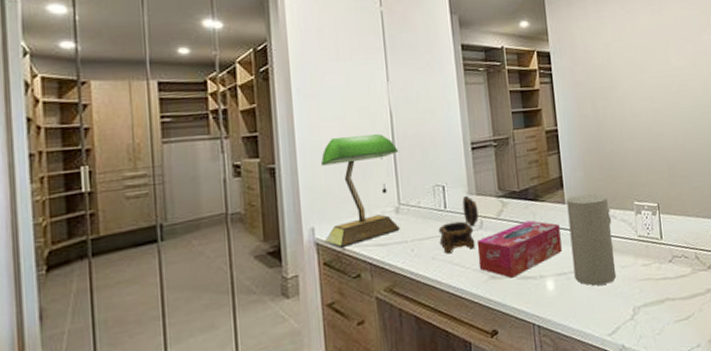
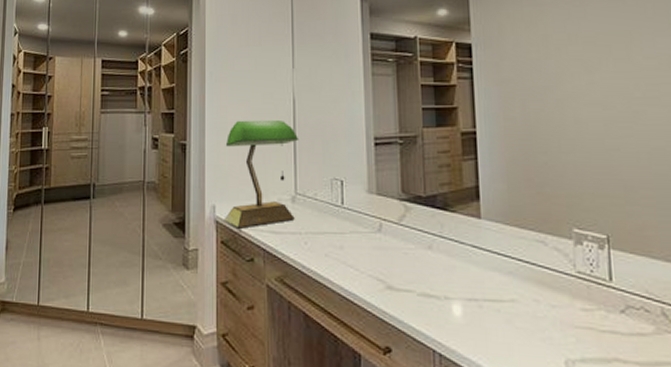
jewelry box: present [438,195,479,254] -> none [333,193,378,254]
tissue box: present [476,220,562,278] -> none [374,232,474,293]
decorative vase: present [566,194,617,286] -> none [483,211,544,323]

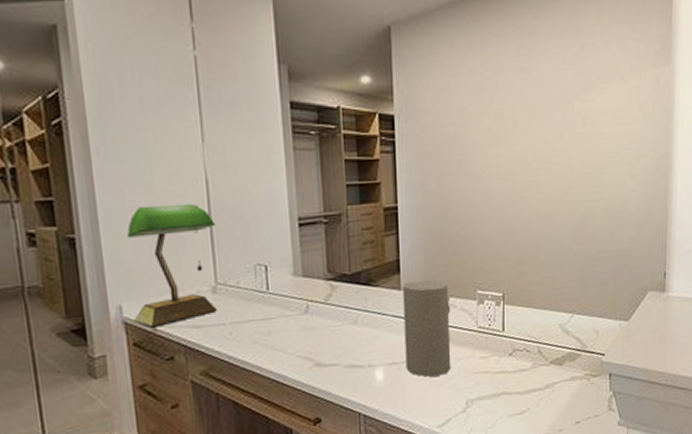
decorative vase: none [483,211,544,323] -> present [402,280,451,377]

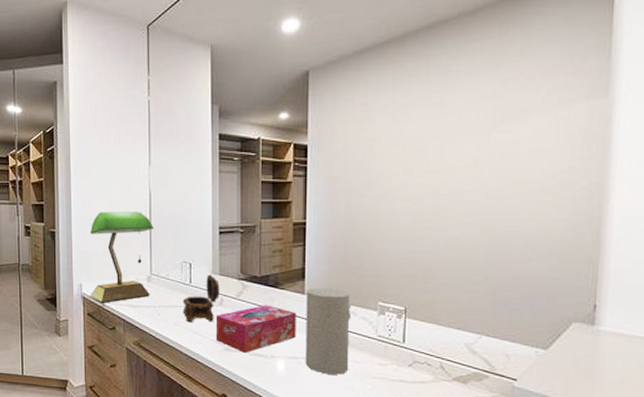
jewelry box: none [259,276,305,339] -> present [182,274,220,323]
tissue box: none [301,306,394,366] -> present [215,305,296,353]

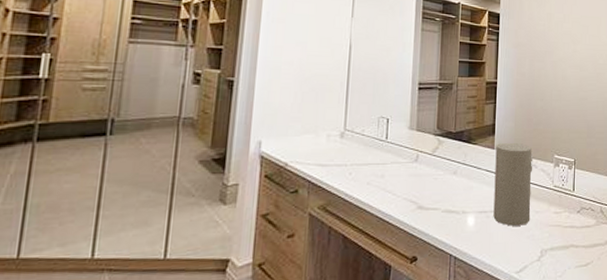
table lamp: present [89,212,155,303] -> none [269,62,353,163]
jewelry box: present [182,274,220,323] -> none [376,129,416,181]
tissue box: present [215,305,296,353] -> none [409,160,486,210]

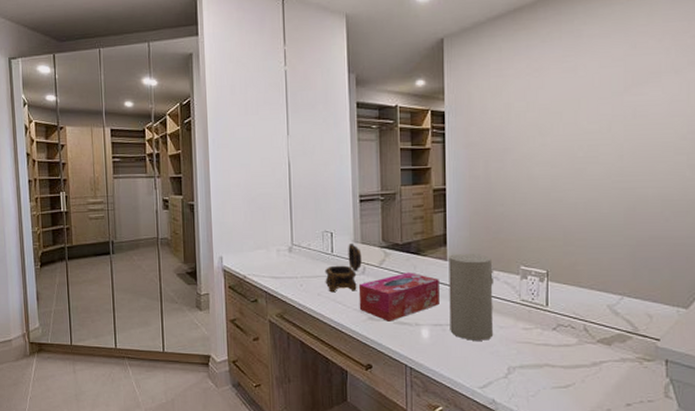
jewelry box: none [376,129,416,181] -> present [325,242,362,293]
tissue box: none [409,160,486,210] -> present [358,272,440,322]

